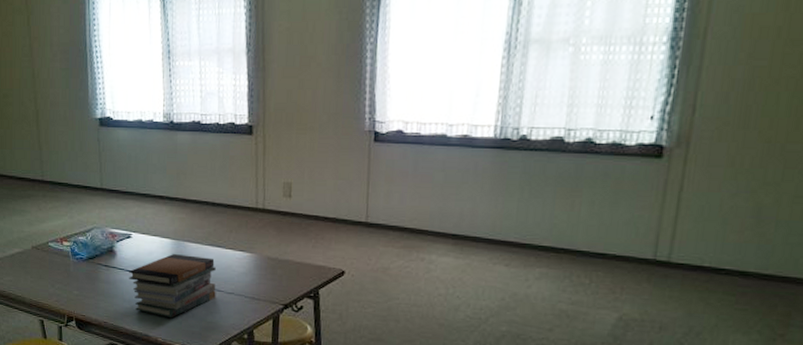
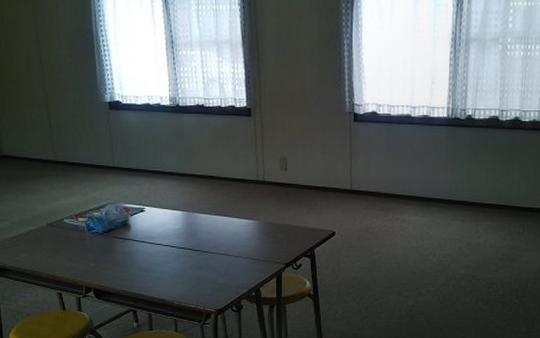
book stack: present [129,254,216,319] -> none [144,224,225,283]

